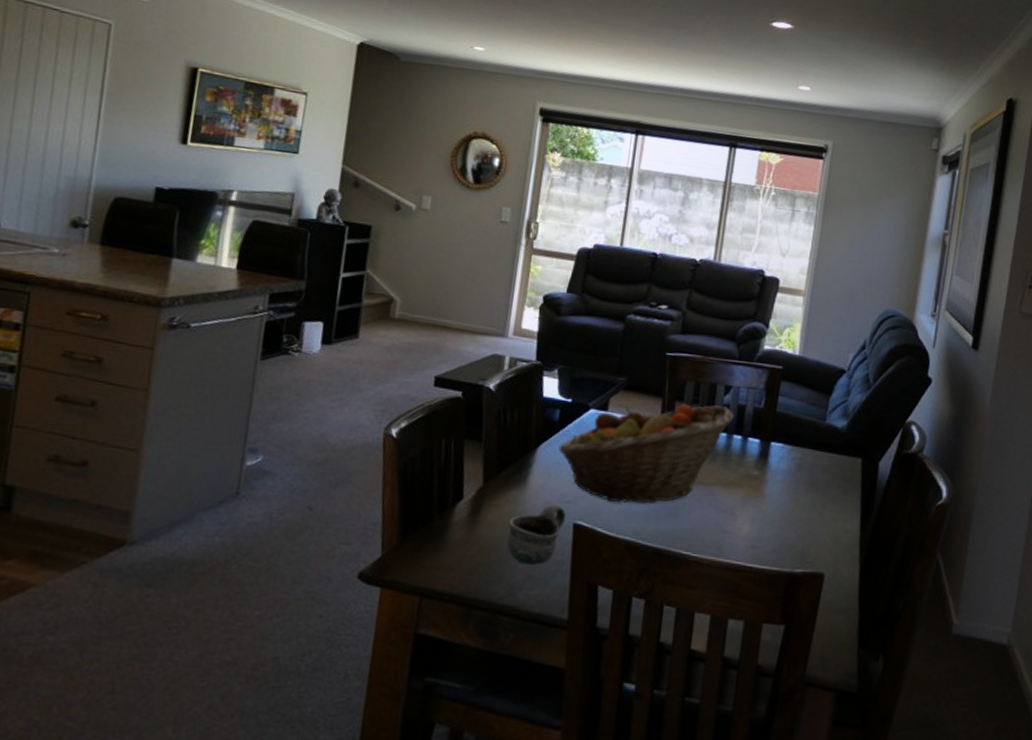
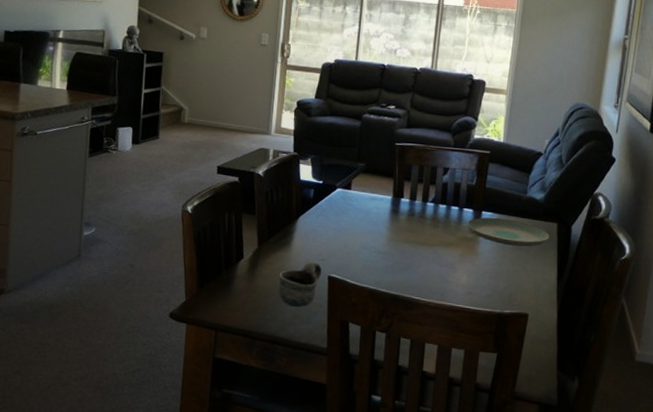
fruit basket: present [558,404,734,504] -> none [314,183,452,261]
plate: none [752,449,852,488] -> present [467,217,550,247]

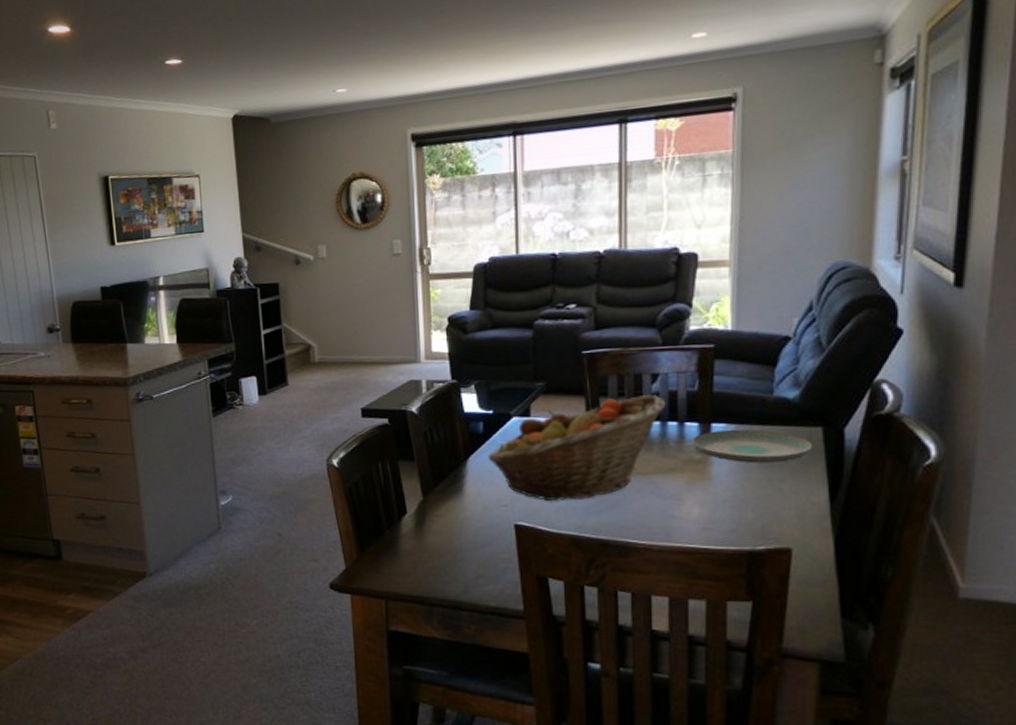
mug: present [278,261,323,307] -> none [453,508,506,564]
fruit basket: none [314,183,452,261] -> present [488,394,666,502]

